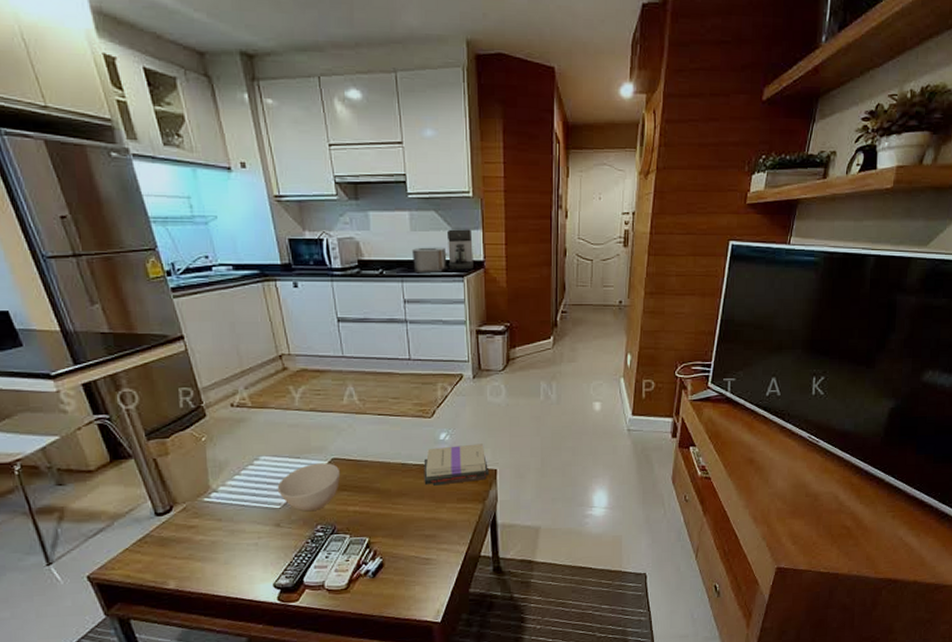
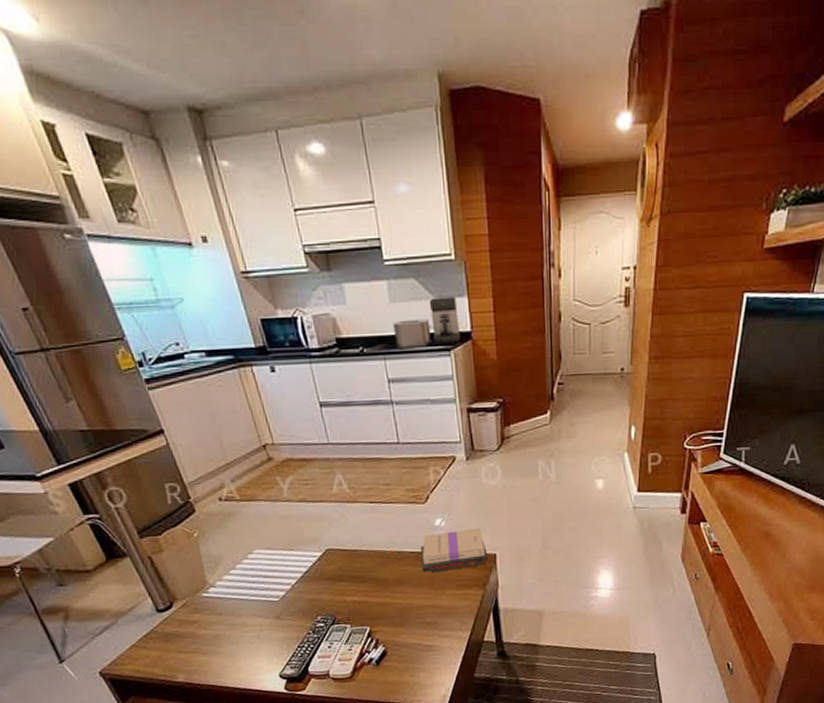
bowl: present [277,463,341,512] -> none [273,554,337,603]

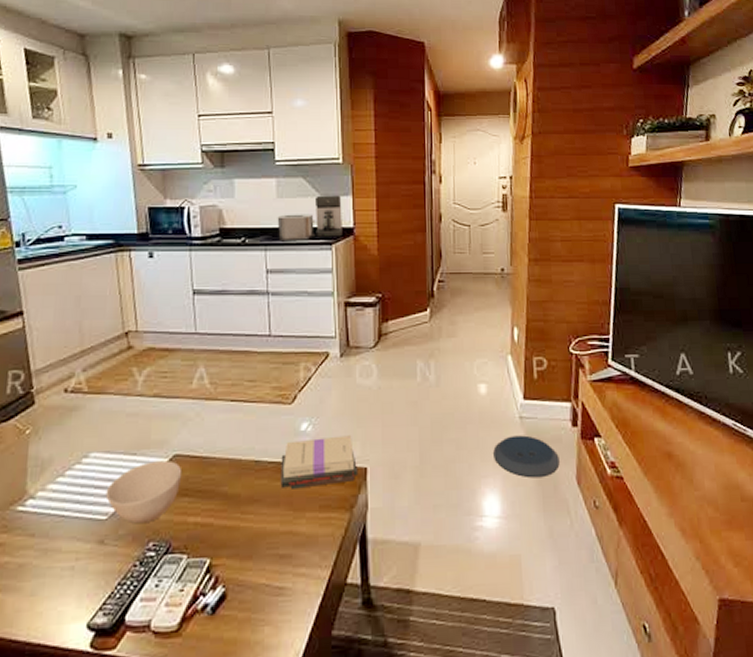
bowl: none [273,554,337,603] -> present [105,460,183,524]
robot vacuum: none [608,522,667,558] -> present [493,435,560,478]

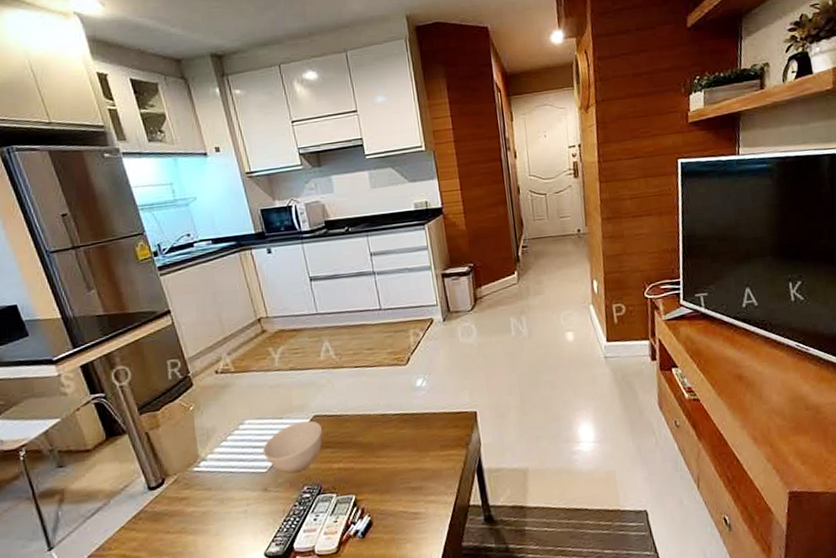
toaster: present [277,214,316,242] -> none [373,199,409,227]
books: present [280,435,359,489] -> none [403,386,470,435]
coffee maker: present [314,195,344,237] -> none [404,180,433,220]
robot vacuum: present [493,435,560,478] -> none [584,372,643,408]

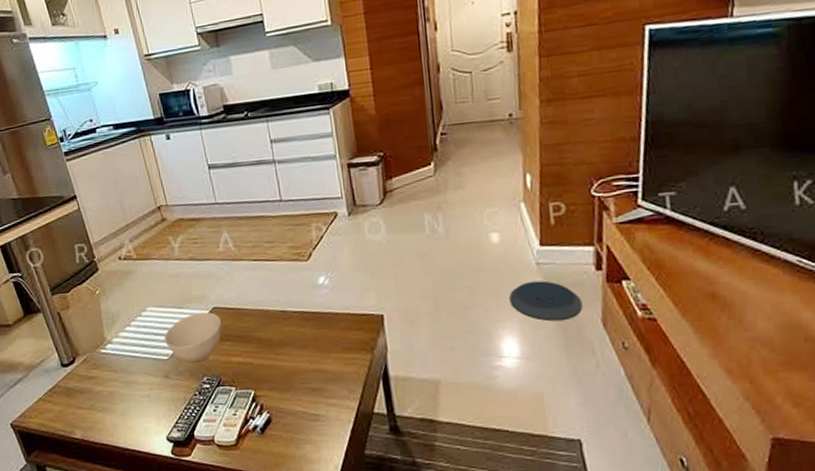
robot vacuum: none [584,372,643,408] -> present [509,280,583,322]

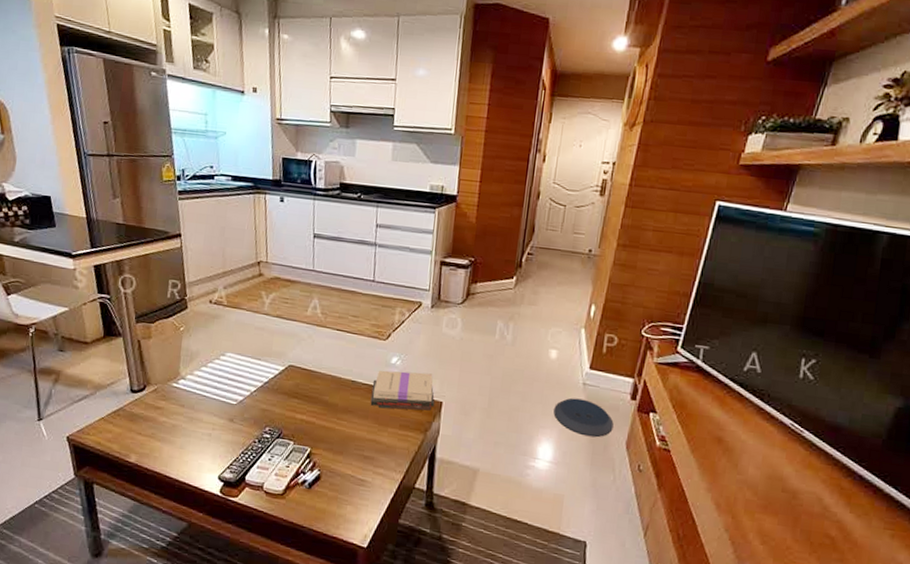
bowl: present [164,312,222,363] -> none [236,367,295,413]
books: none [303,286,376,334] -> present [370,370,435,411]

